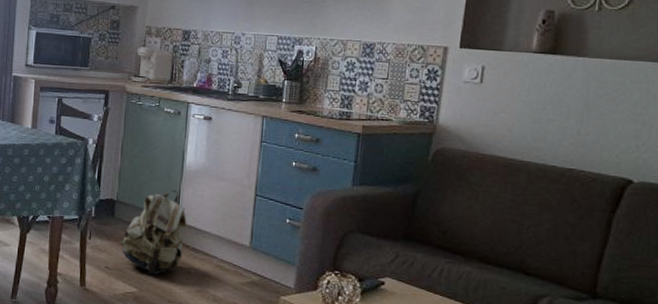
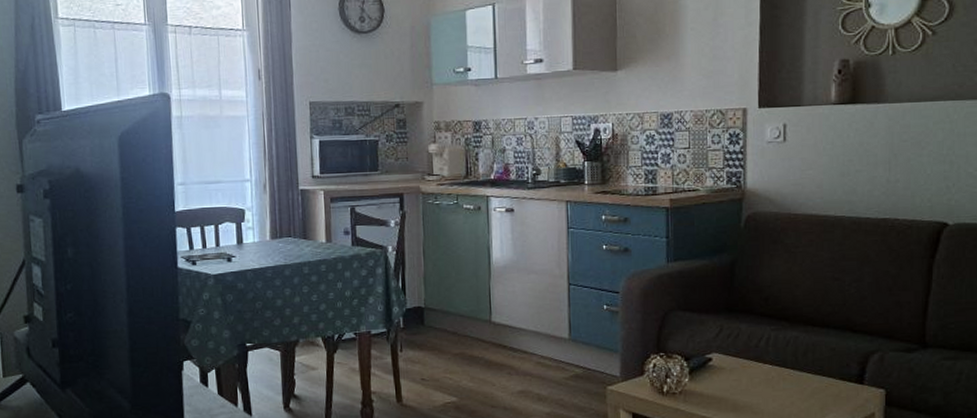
backpack: present [119,190,187,275] -> none [433,289,501,381]

